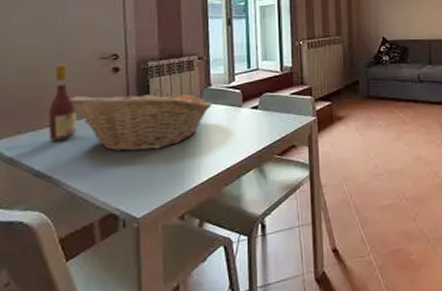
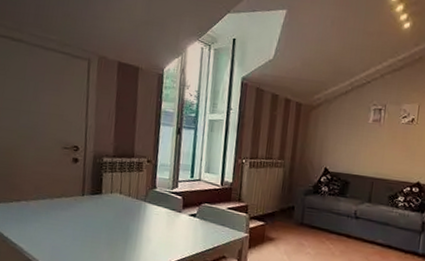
wine bottle: present [48,64,77,141] -> none [16,148,41,215]
fruit basket: present [69,89,212,152] -> none [35,178,155,238]

